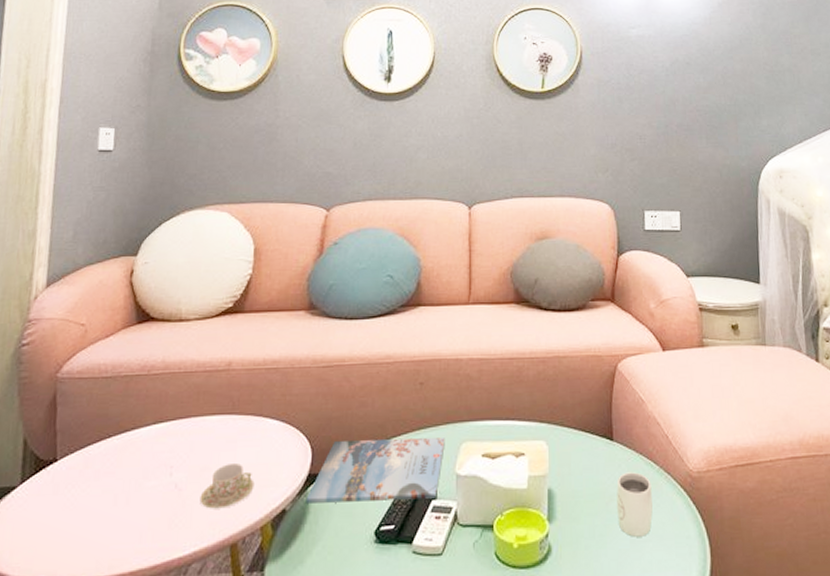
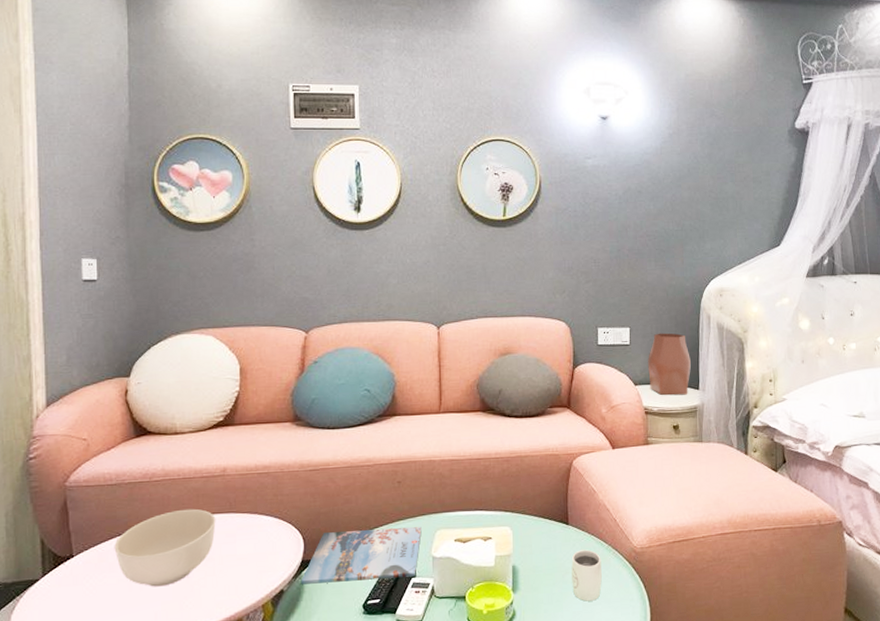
bowl: none [102,408,217,501] -> present [114,508,216,587]
teacup: present [200,464,254,509] -> none [206,554,254,592]
vase: none [701,218,750,290] -> present [648,333,691,395]

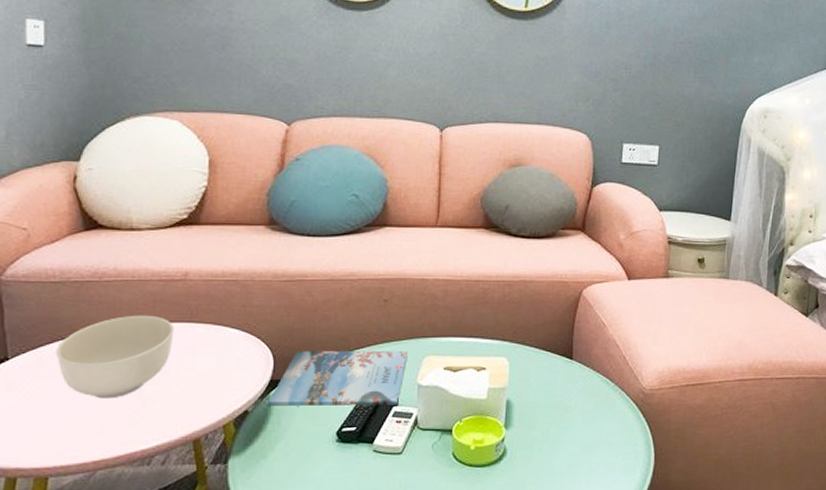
mug: present [571,549,602,602] -> none [571,388,606,443]
vase: present [648,333,691,395] -> none [675,154,724,226]

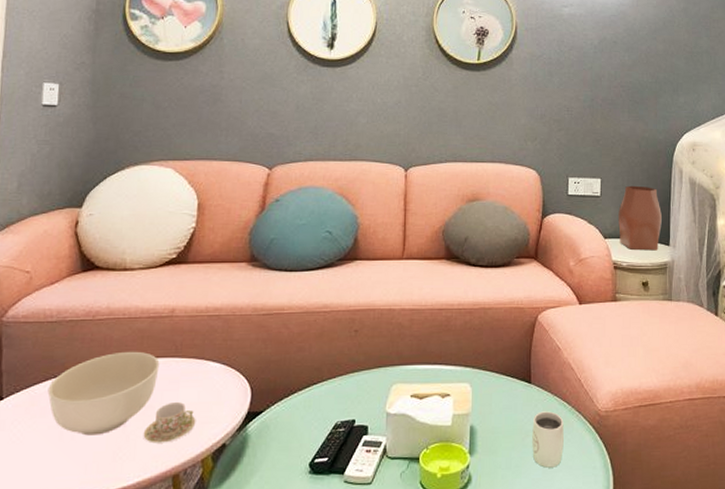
teacup: none [160,368,216,408] -> present [143,402,196,443]
magazine: present [268,351,408,406] -> none [245,380,377,439]
mug: none [571,388,606,443] -> present [532,411,564,468]
vase: none [675,154,724,226] -> present [618,185,662,251]

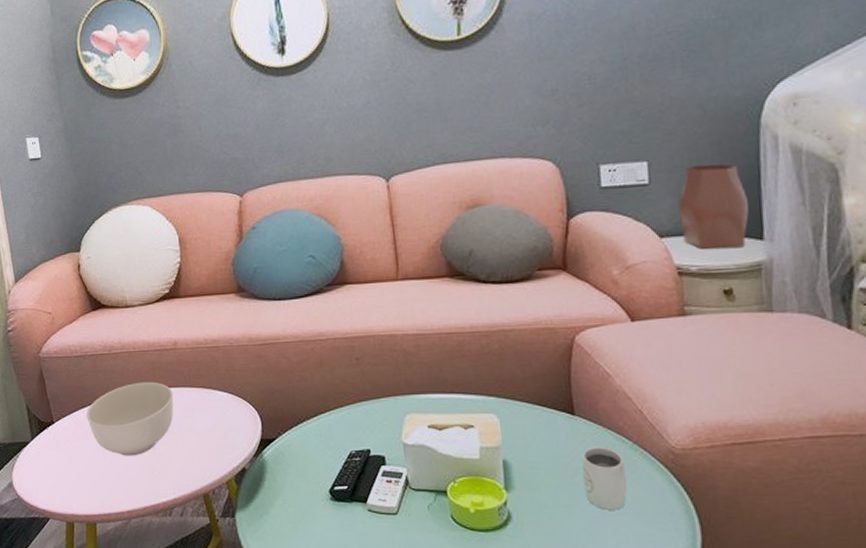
teacup: present [143,402,196,443] -> none [171,429,215,465]

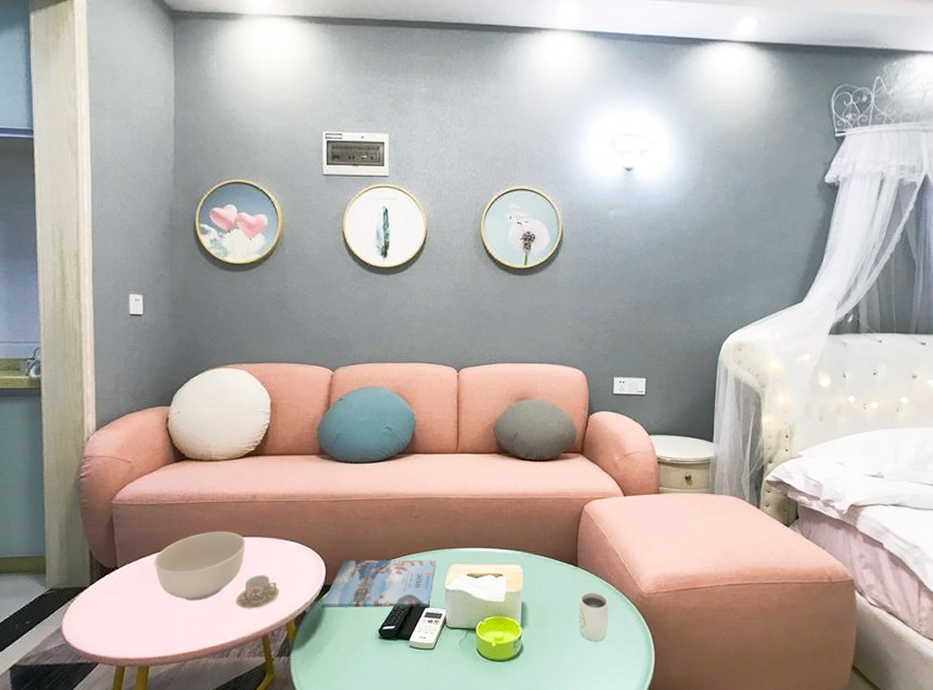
teacup: none [171,429,215,465] -> present [236,575,279,609]
magazine: none [262,409,389,464] -> present [322,560,436,607]
vase: present [678,164,749,249] -> none [663,384,706,447]

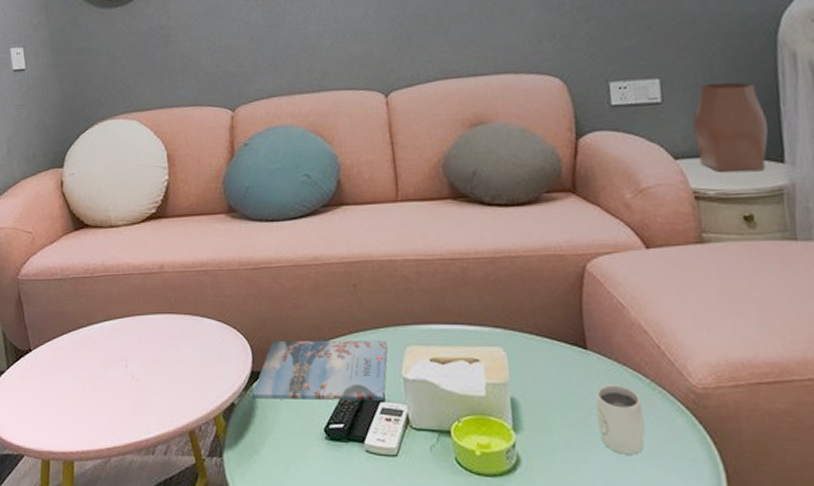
bowl: present [154,531,246,601] -> none [65,307,159,388]
teacup: present [236,575,279,609] -> none [155,359,202,399]
vase: none [663,384,706,447] -> present [692,82,768,172]

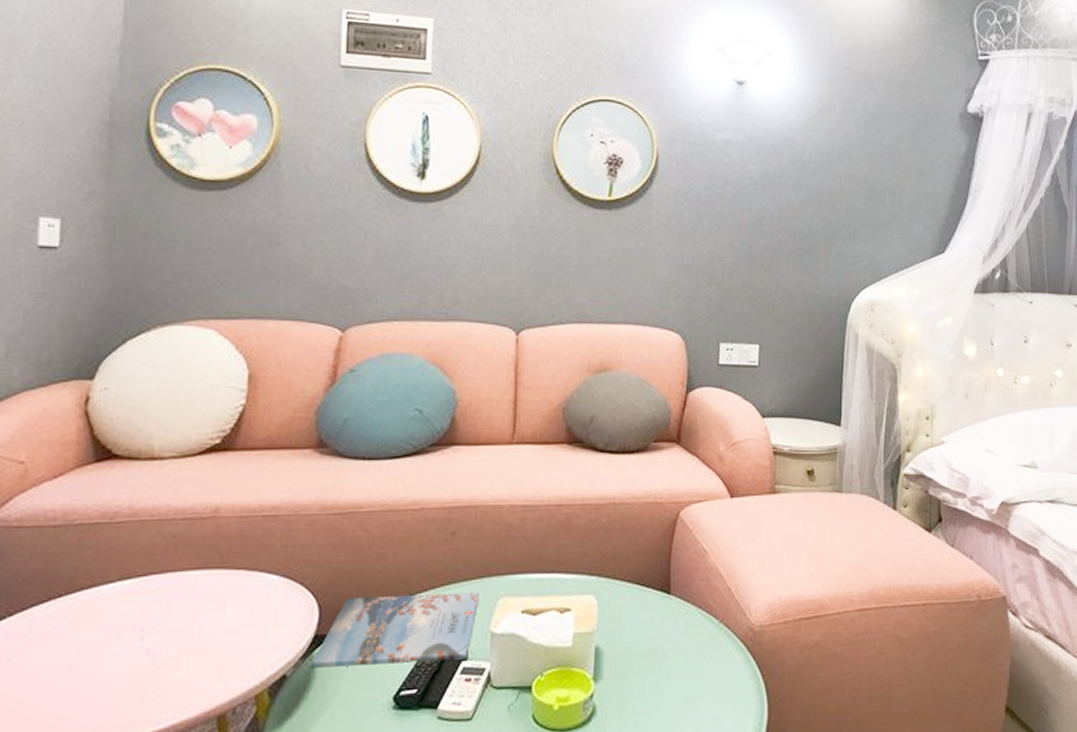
mug: present [595,384,645,455] -> none [670,627,710,695]
vase: present [692,82,768,172] -> none [780,353,832,432]

